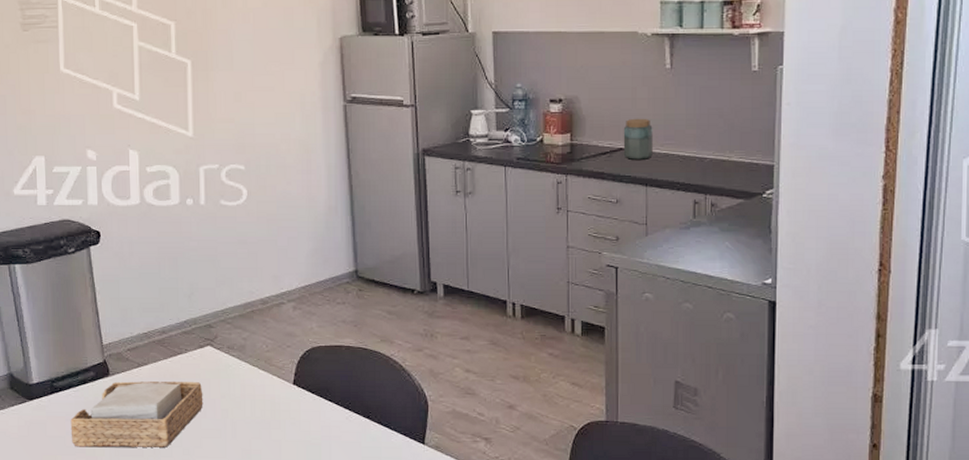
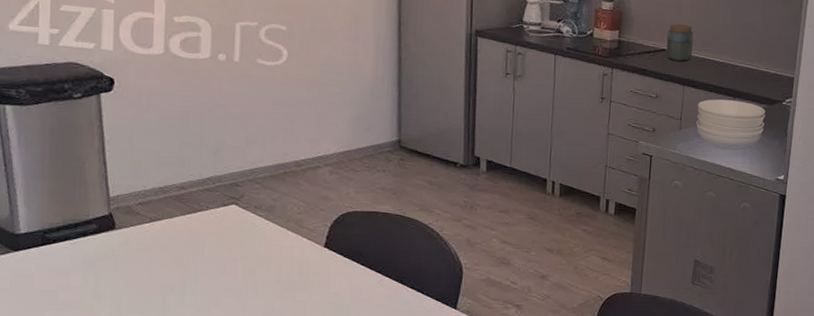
napkin holder: present [70,381,203,448] -> none [64,236,224,305]
bowl: none [663,197,743,254] -> present [695,99,766,150]

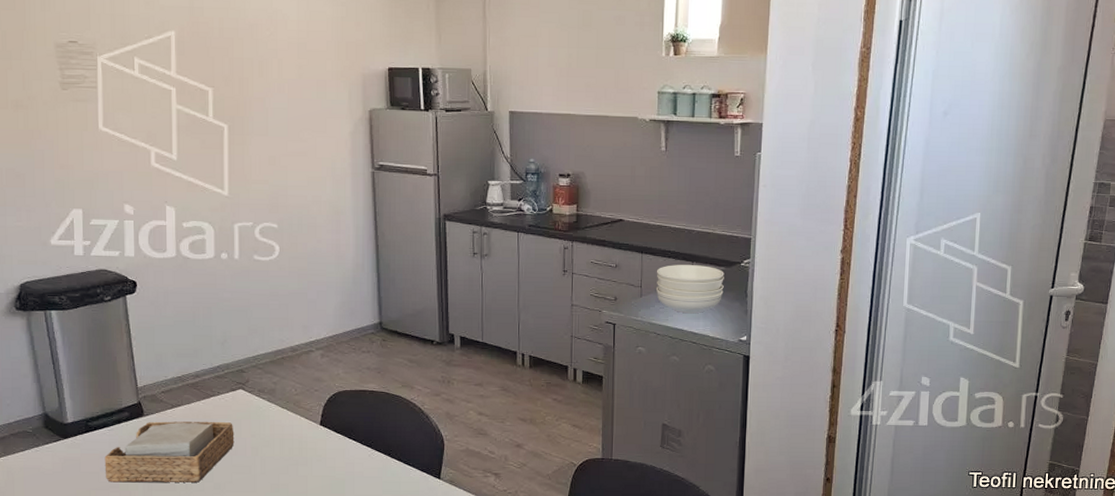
napkin holder: none [64,236,224,305] -> present [104,421,235,483]
peanut butter: present [666,23,694,62] -> none [622,193,649,231]

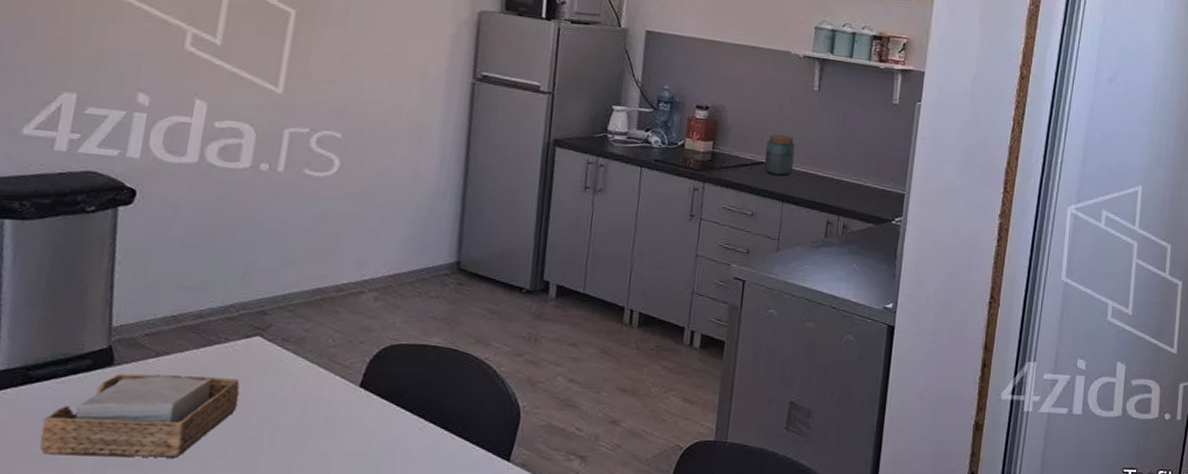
peanut butter: none [622,193,649,231] -> present [764,134,795,176]
bowl: present [655,264,724,314] -> none [795,217,873,275]

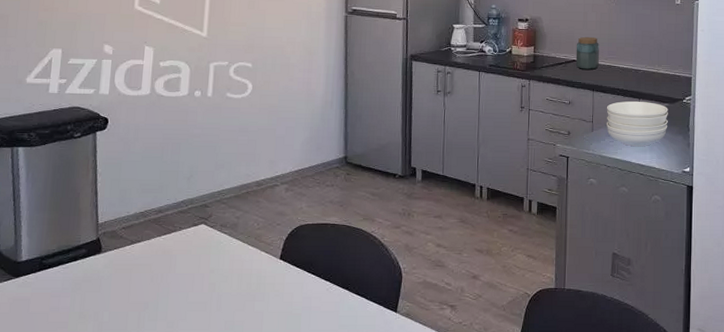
napkin holder: present [40,373,240,458] -> none [54,257,193,323]
bowl: none [795,217,873,275] -> present [606,101,668,147]

